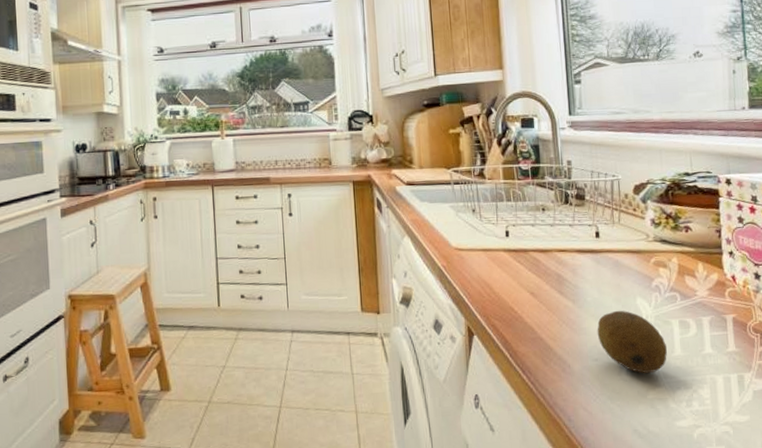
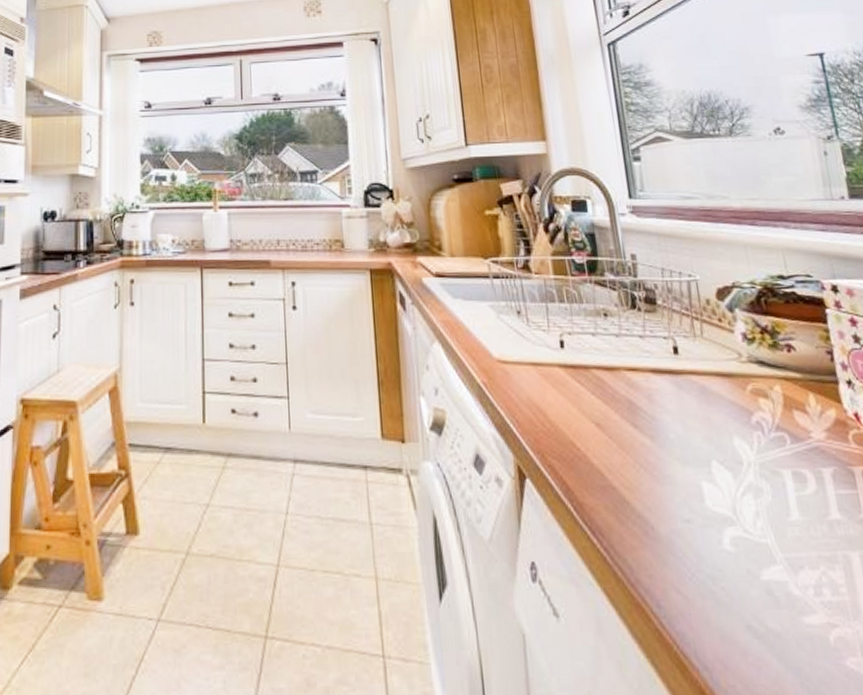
fruit: present [597,310,667,374] -> none [685,453,782,545]

